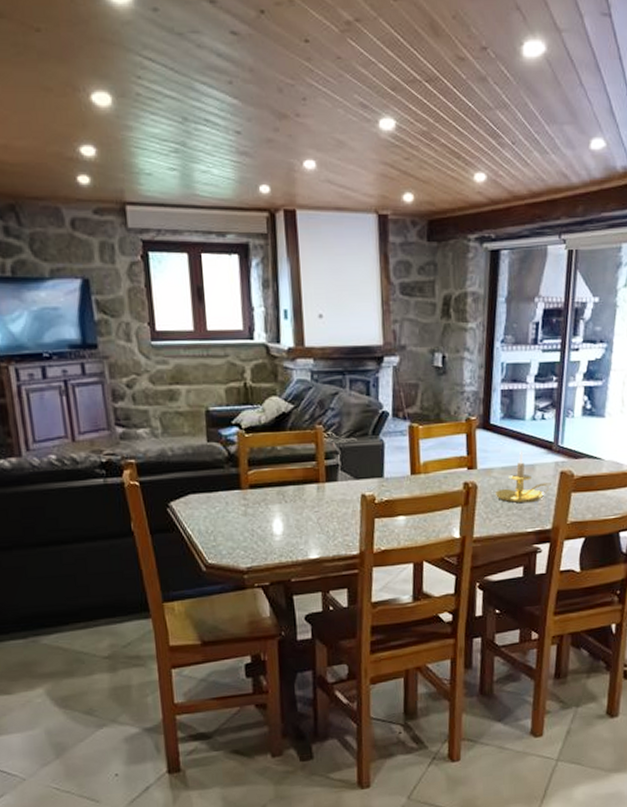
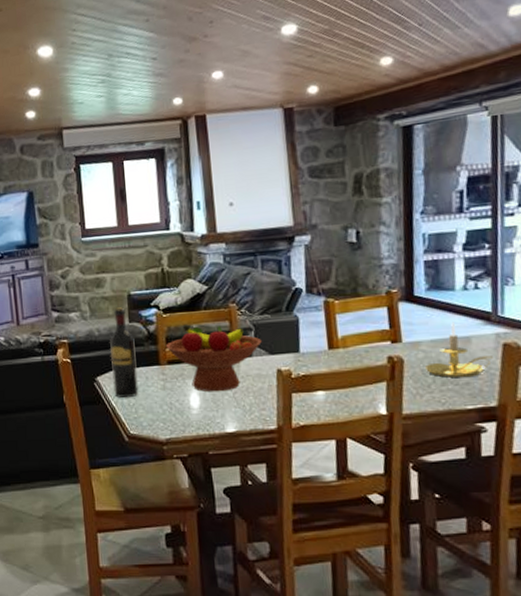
wine bottle: none [184,424,218,526] -> present [109,307,139,399]
fruit bowl: none [247,445,347,518] -> present [165,324,262,392]

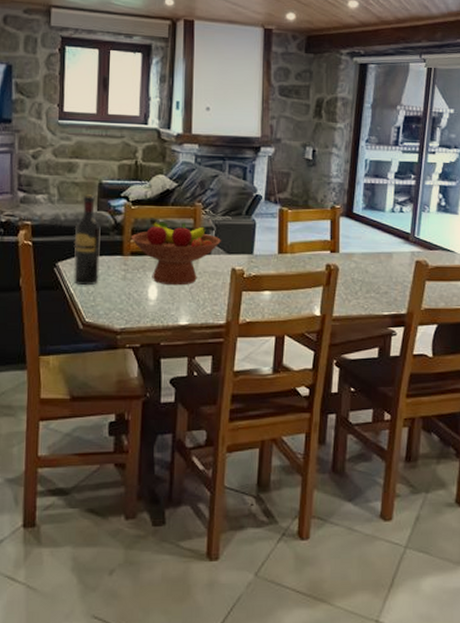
candle holder: present [424,322,493,378] -> none [354,238,407,288]

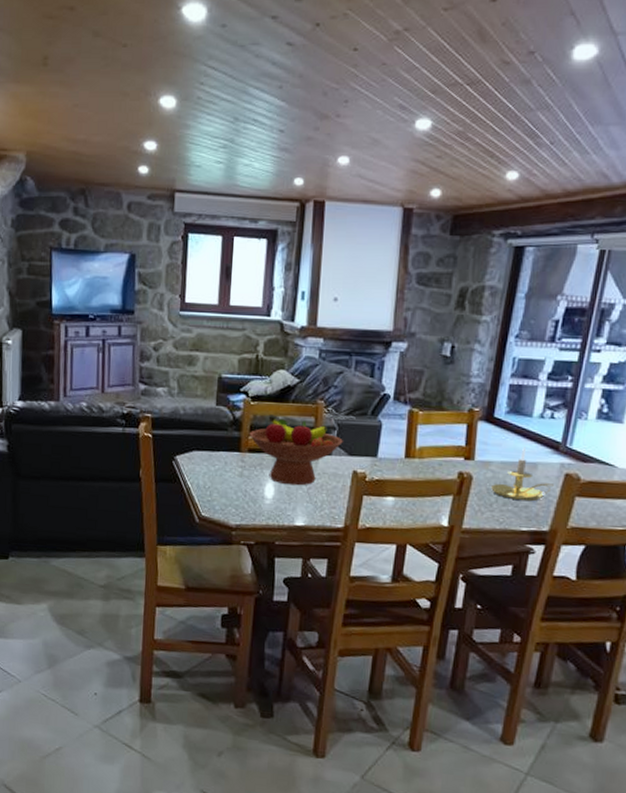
wine bottle: present [74,194,101,286] -> none [191,388,219,481]
candle holder: none [354,238,407,288] -> present [490,447,554,502]

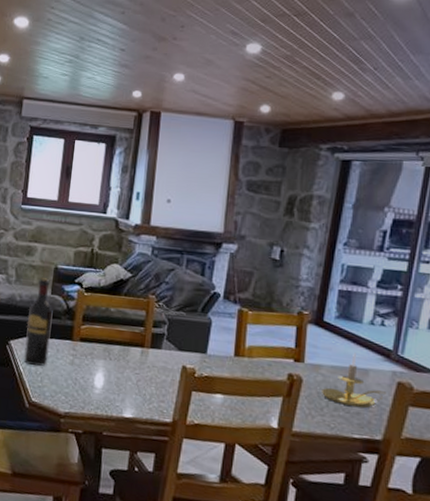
wine bottle: none [191,388,219,481] -> present [24,278,53,366]
fruit bowl: present [249,414,343,486] -> none [81,306,173,378]

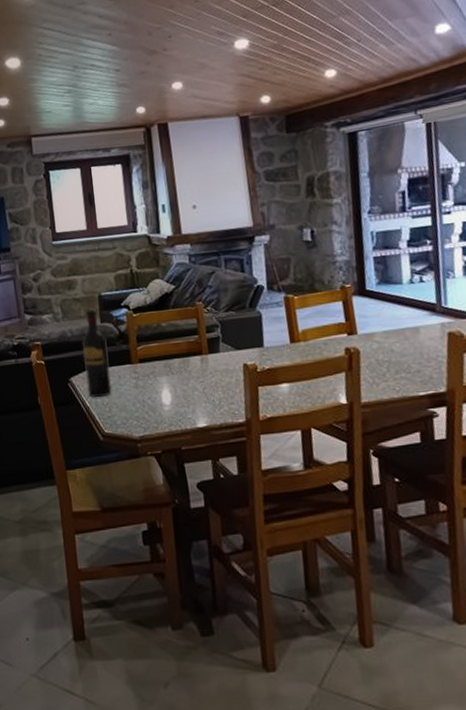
candle holder: present [320,352,386,408] -> none [378,313,440,367]

